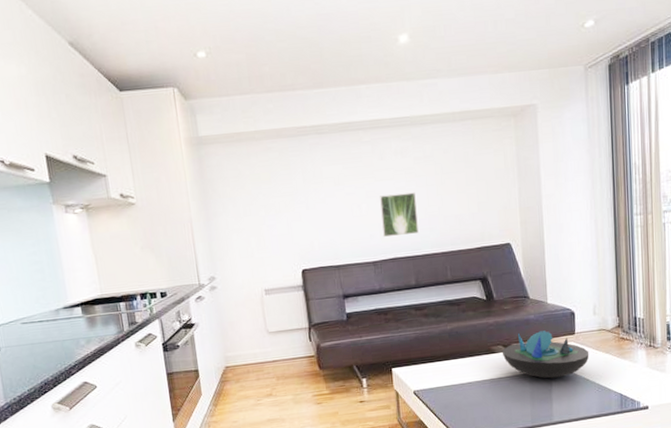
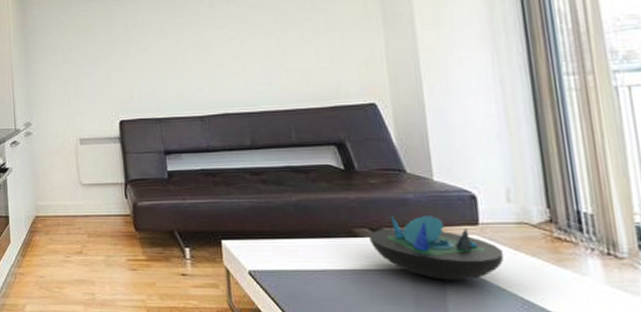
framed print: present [380,192,419,237] -> none [208,42,255,90]

